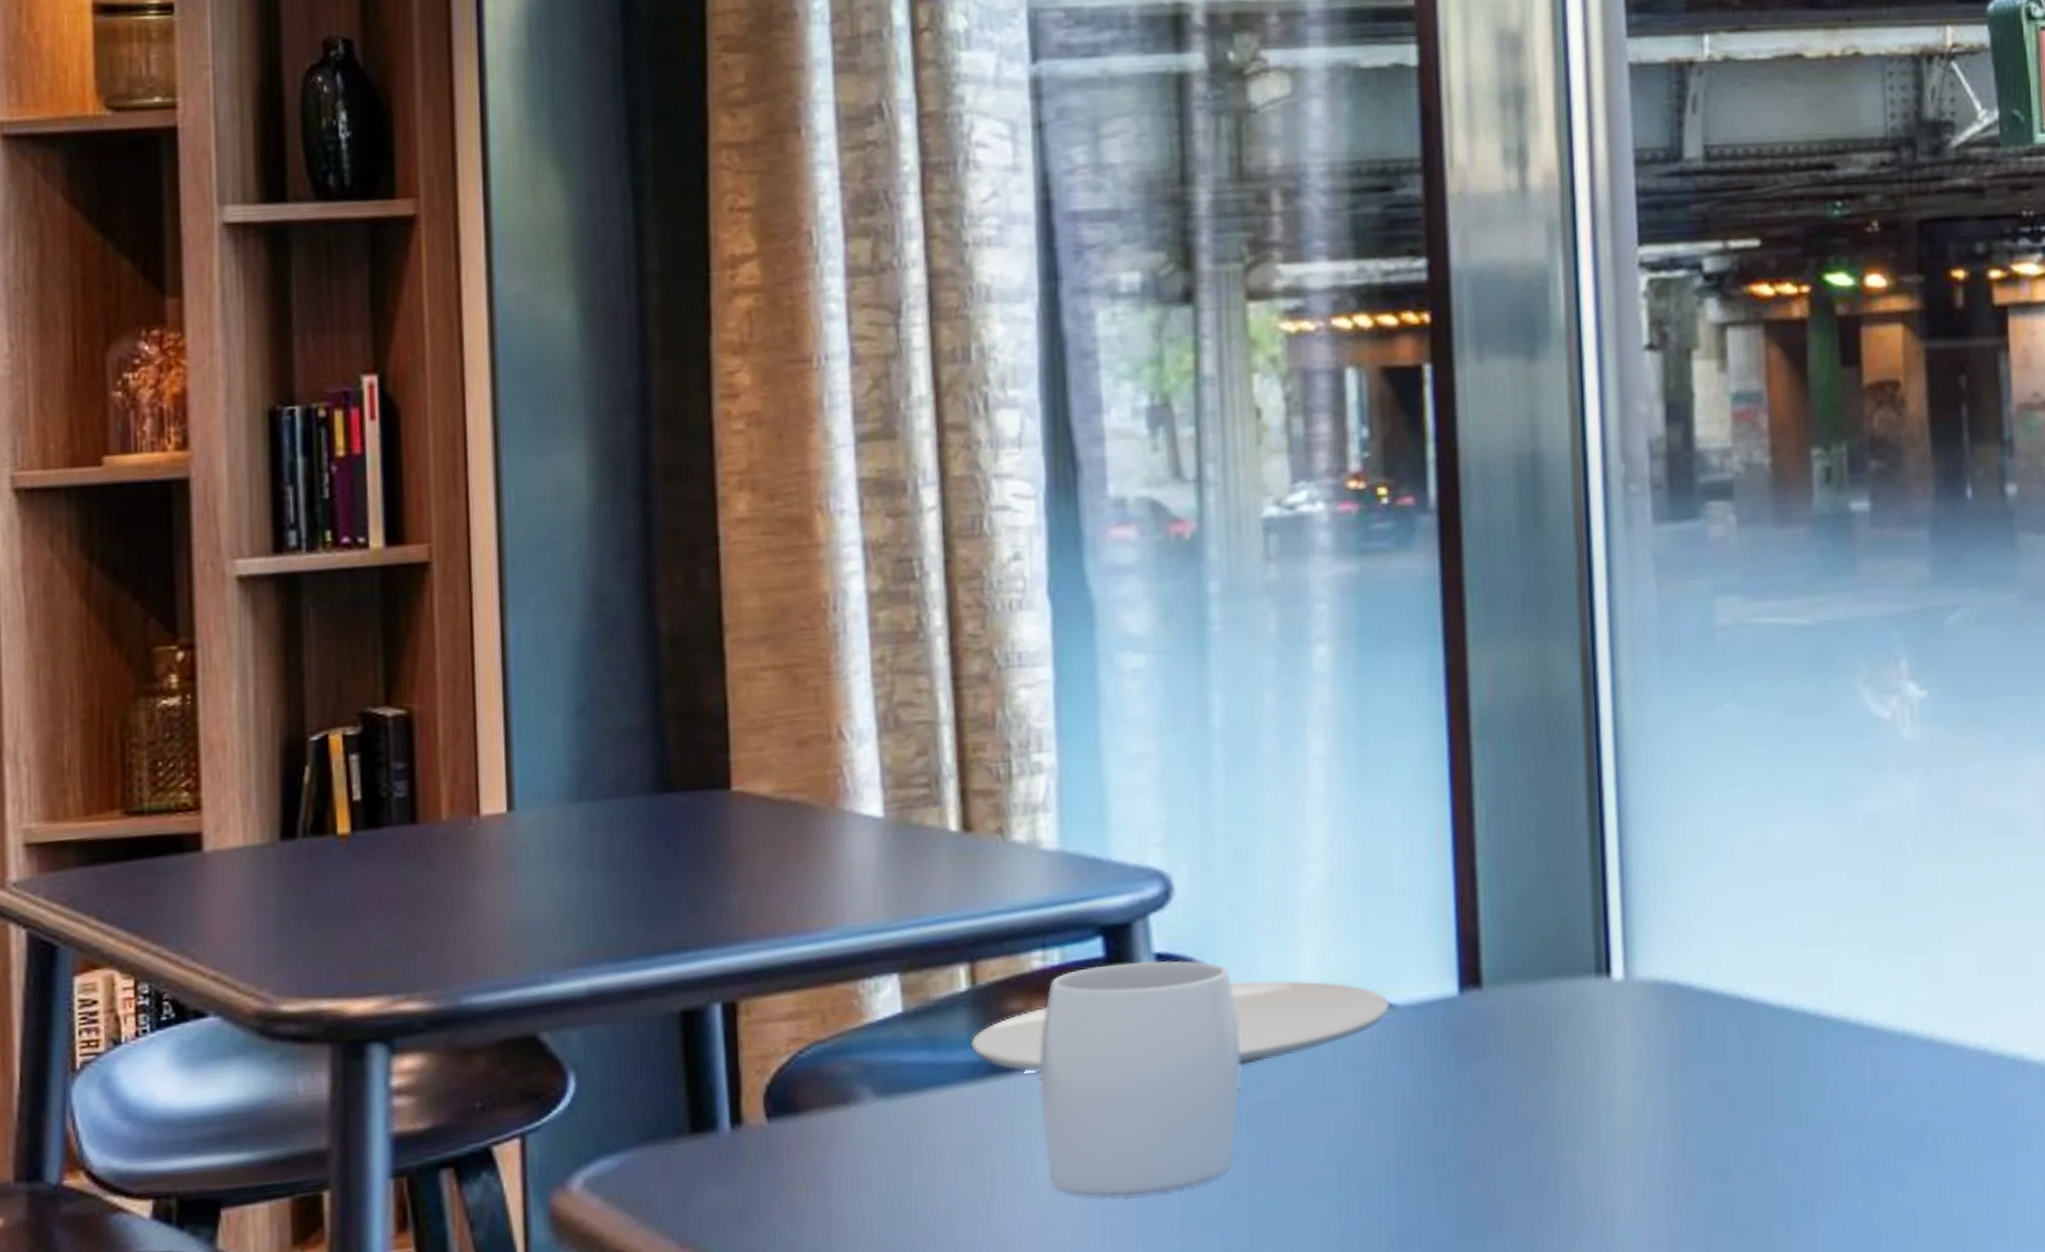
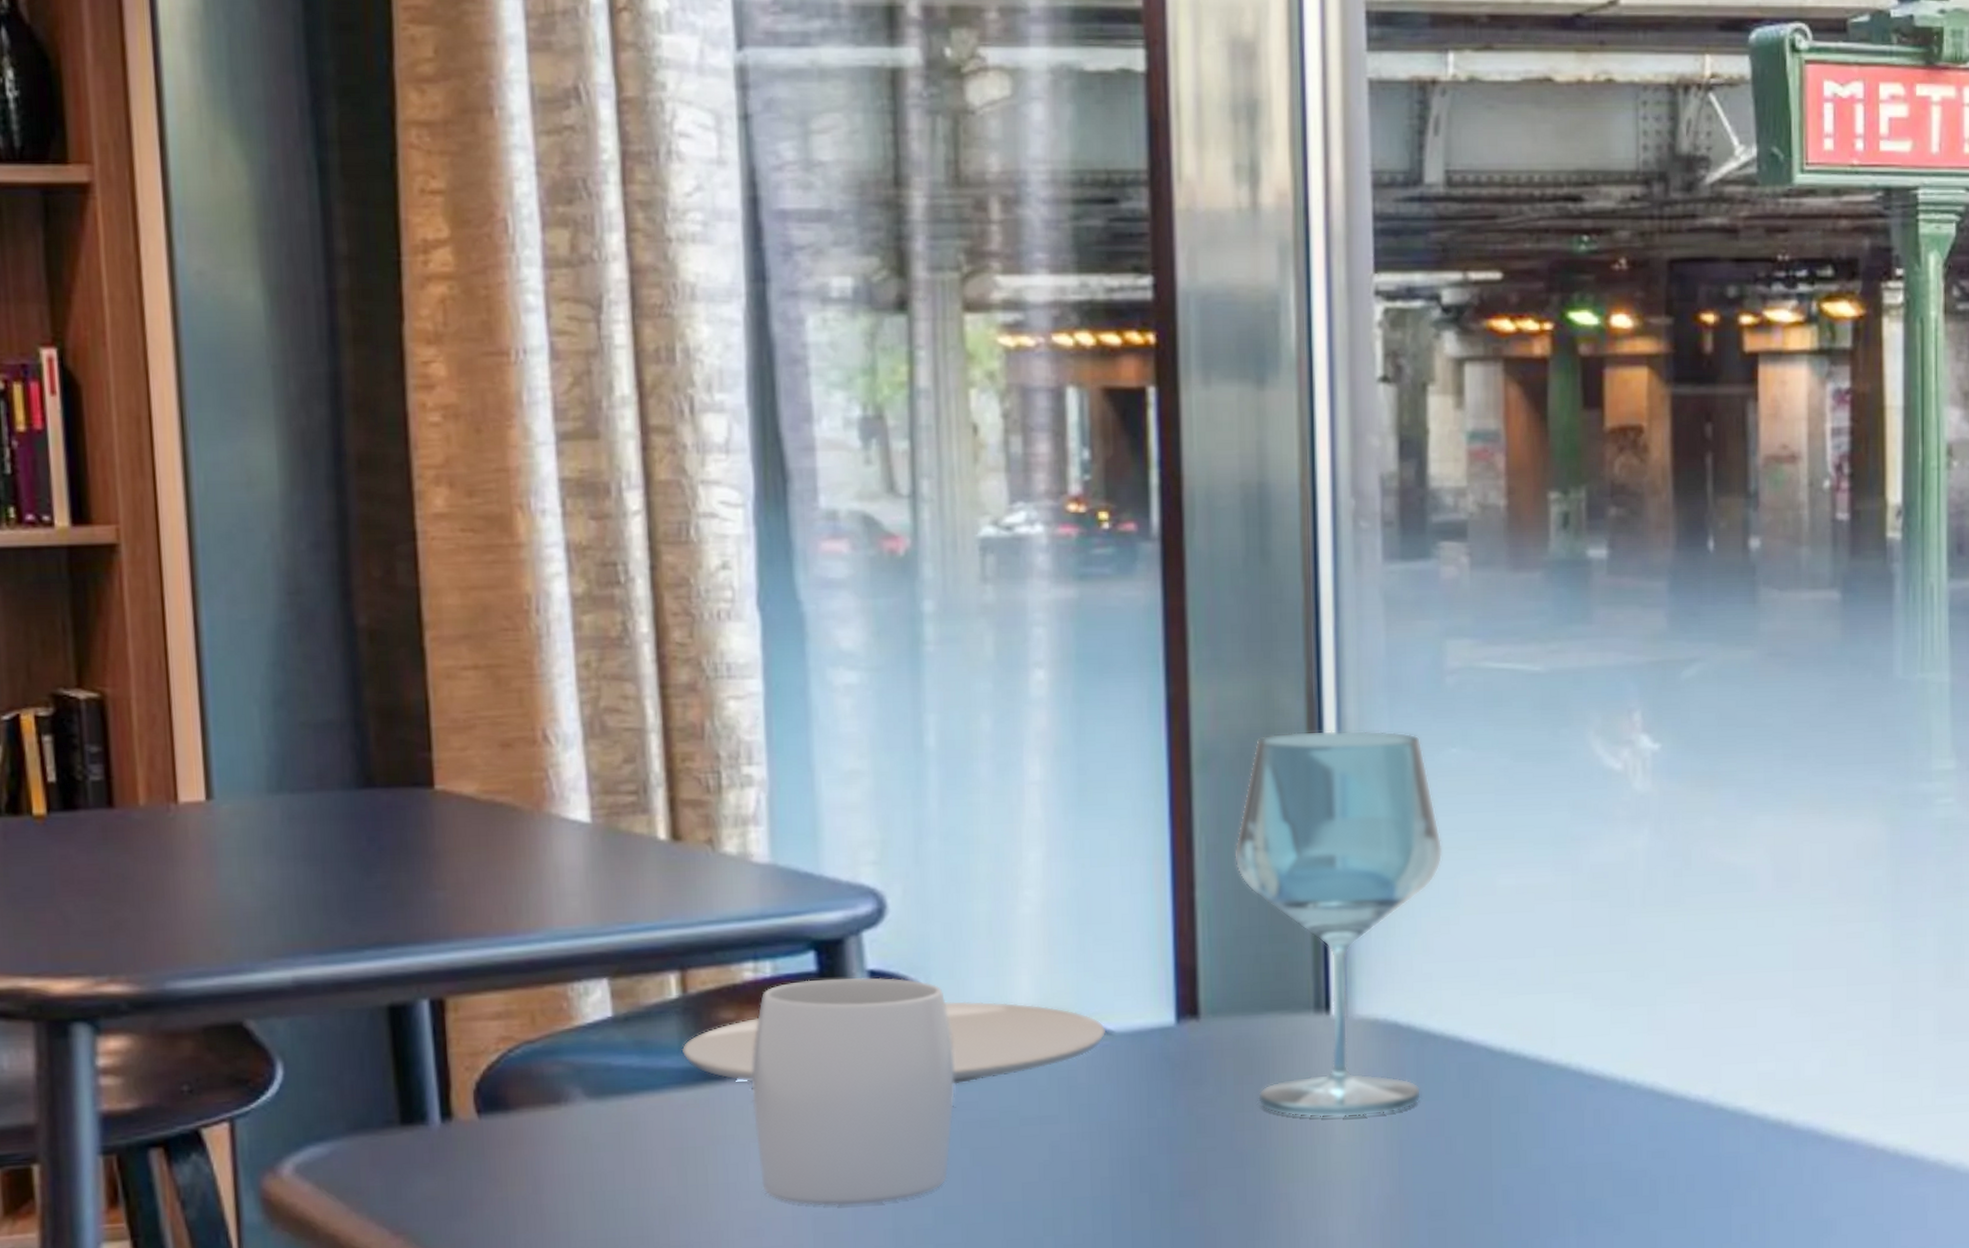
wine glass: none [1514,690,1718,1084] -> present [1234,730,1443,1118]

